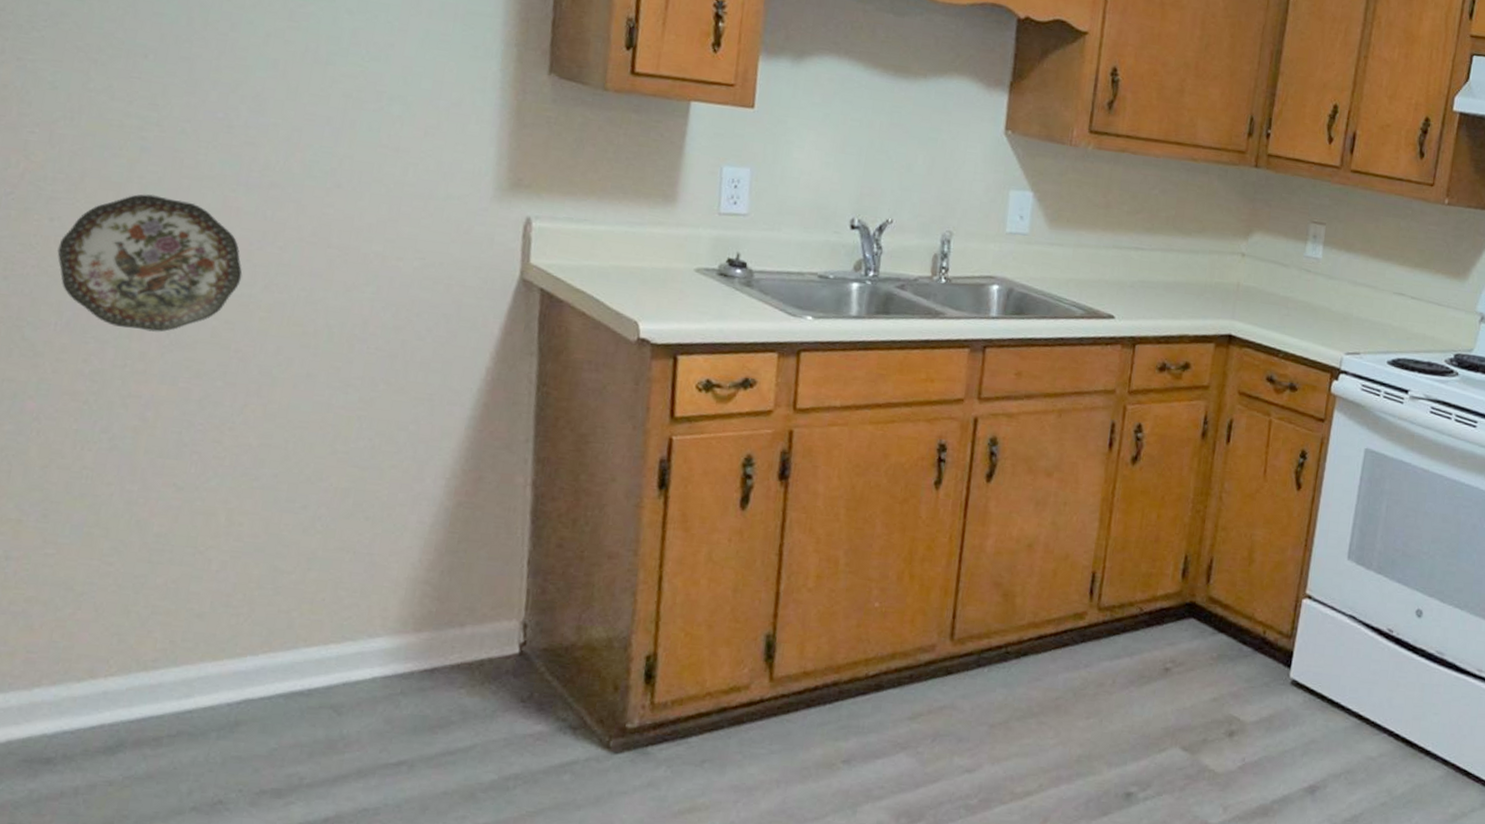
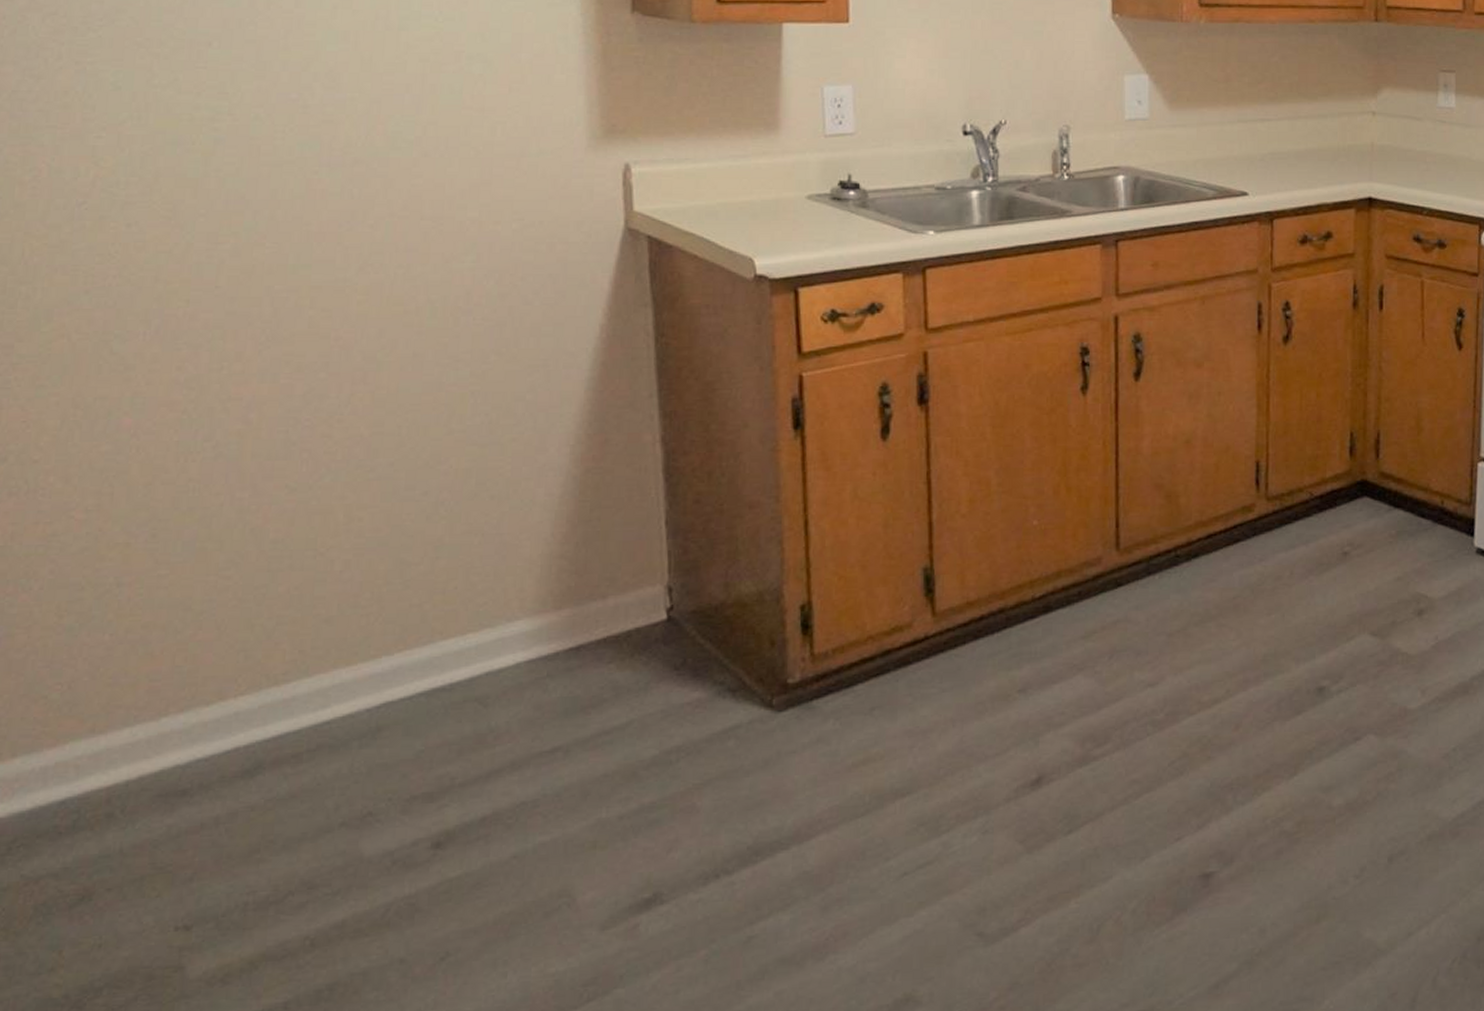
decorative plate: present [57,194,243,332] -> none [138,187,335,329]

